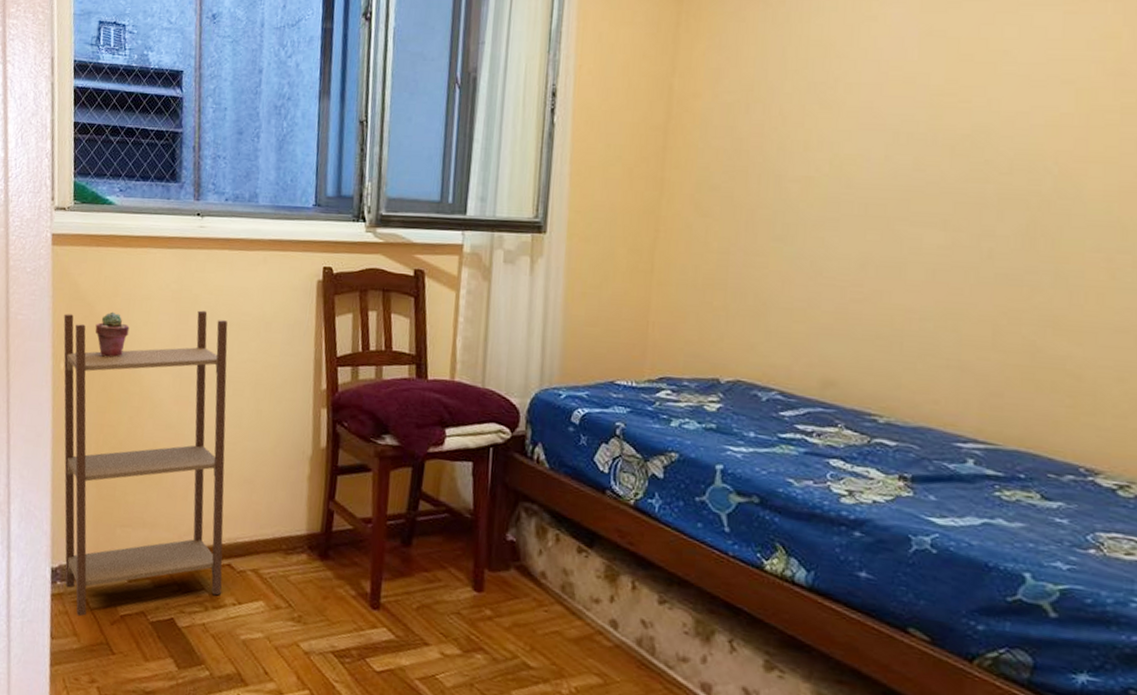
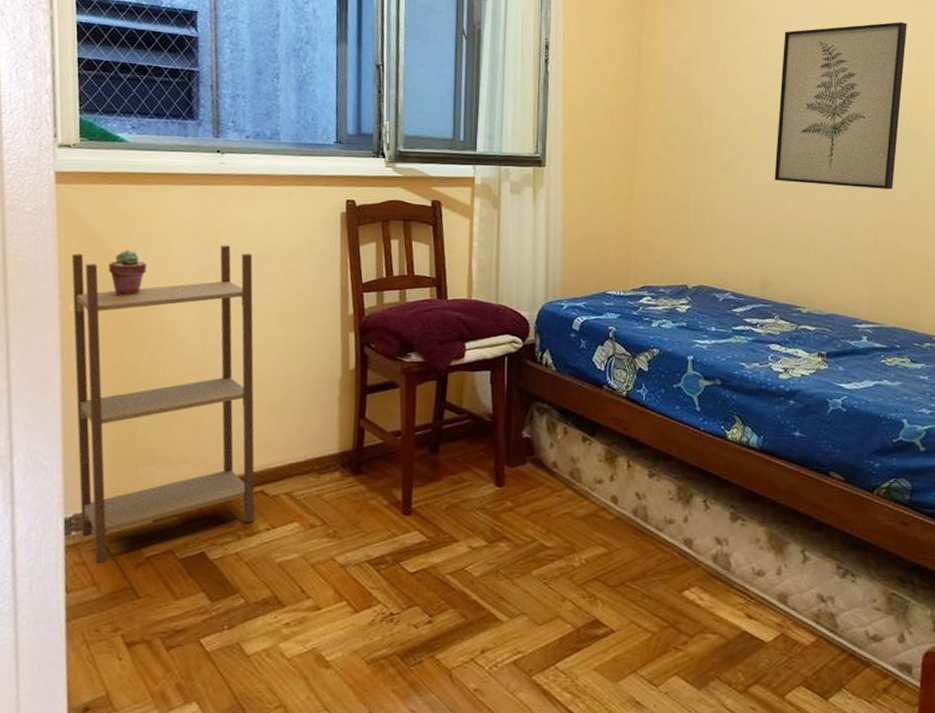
wall art: none [846,43,1062,268] -> present [774,22,907,190]

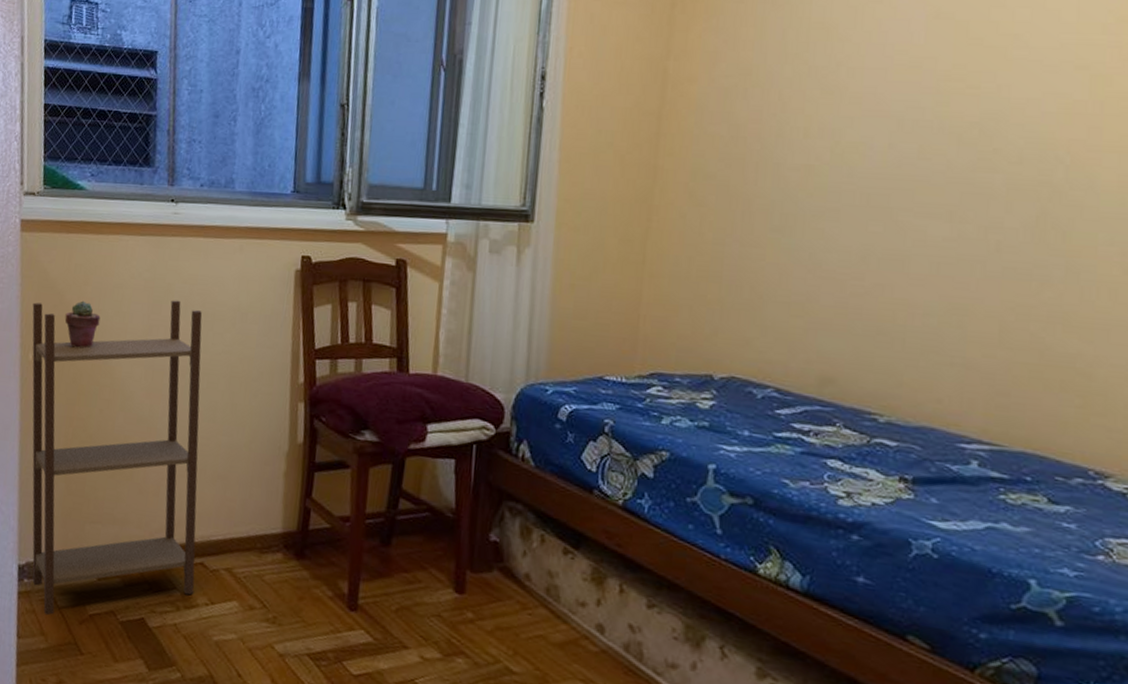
wall art: present [774,22,907,190] -> none [847,26,1076,262]

